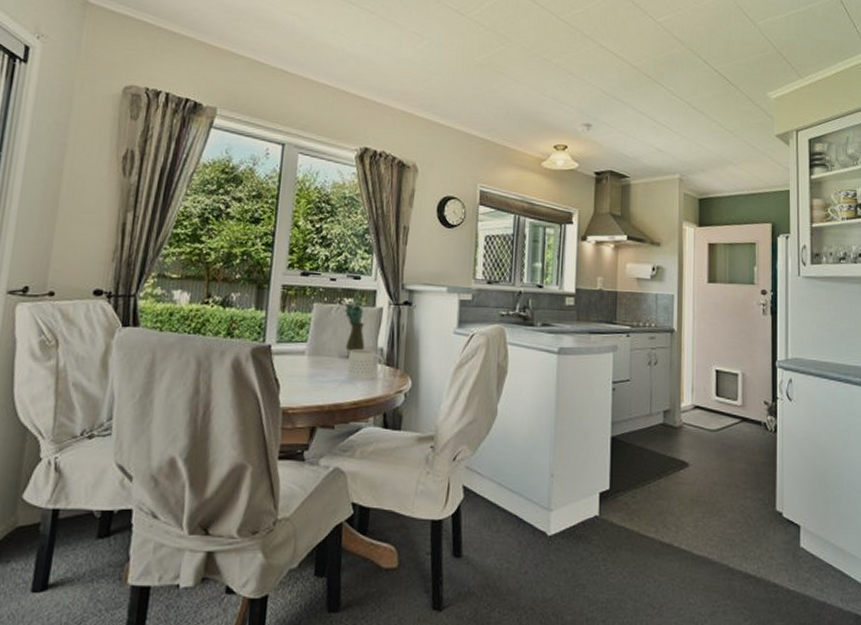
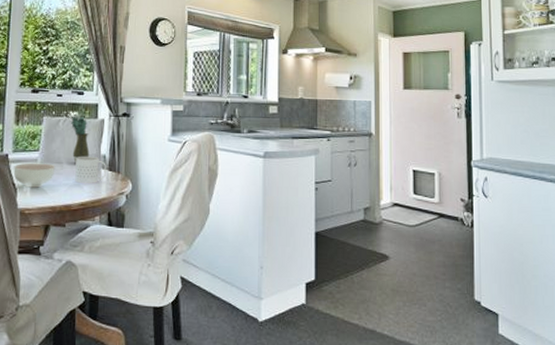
bowl: none [276,355,326,384] -> present [13,163,56,188]

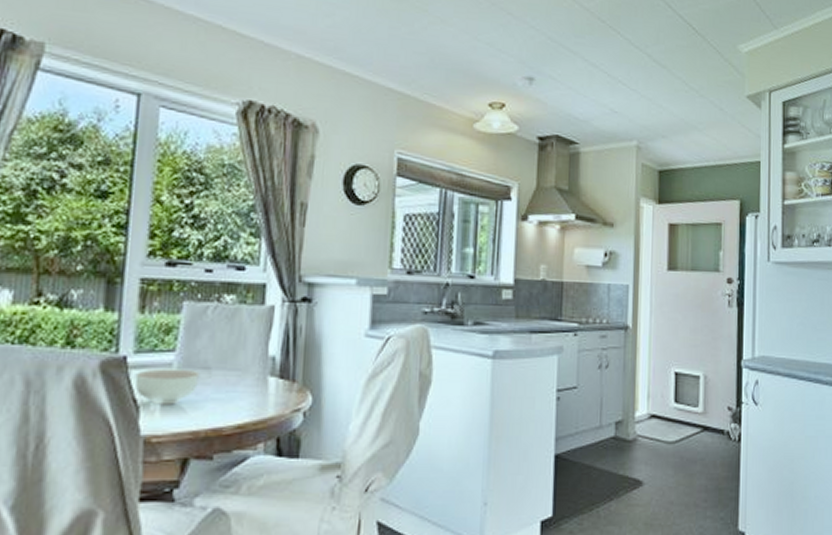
vase: present [70,113,90,163] -> none [224,297,252,368]
mug: present [75,156,106,184] -> none [229,357,276,398]

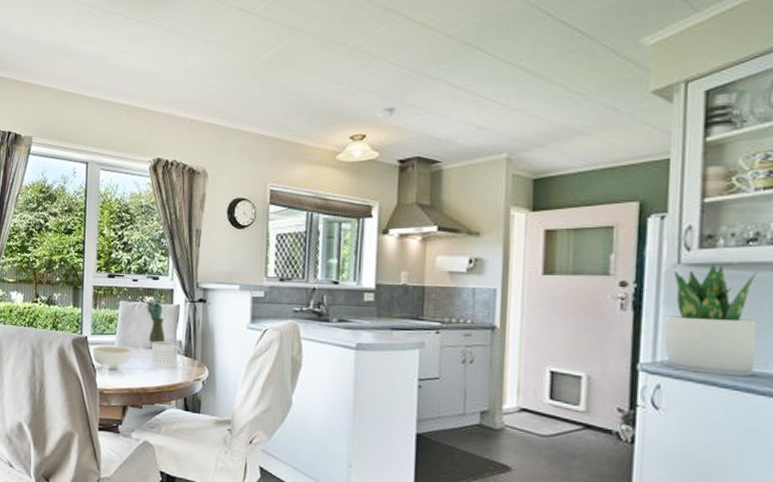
vase: none [224,297,252,368] -> present [146,298,165,347]
mug: none [229,357,276,398] -> present [151,341,182,369]
planter: none [760,263,822,369] -> present [664,264,758,377]

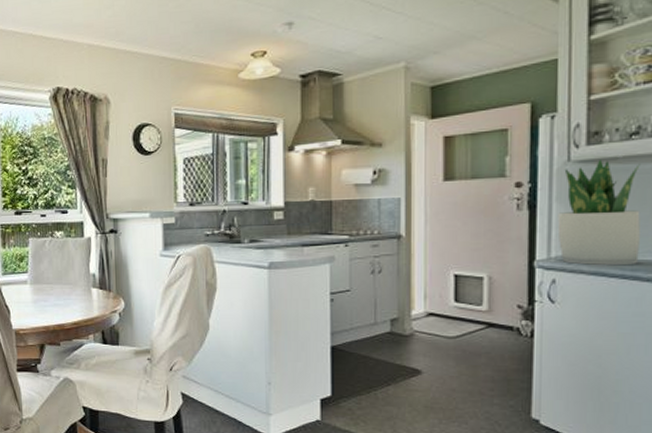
bowl: present [93,345,132,370] -> none [5,284,46,309]
vase: present [146,298,165,347] -> none [56,233,79,283]
mug: present [151,341,182,369] -> none [65,275,97,304]

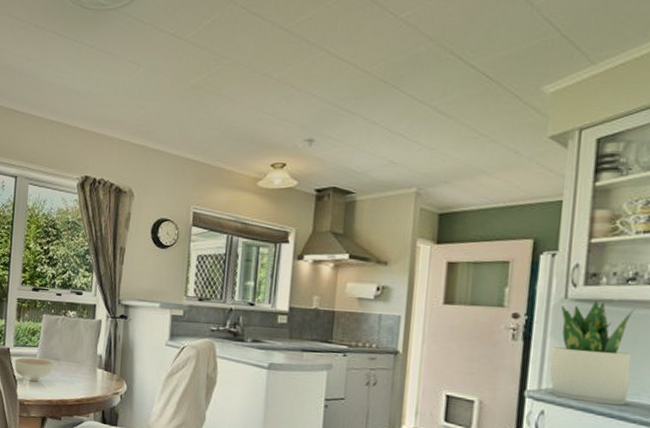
bowl: none [5,284,46,309] -> present [14,357,54,382]

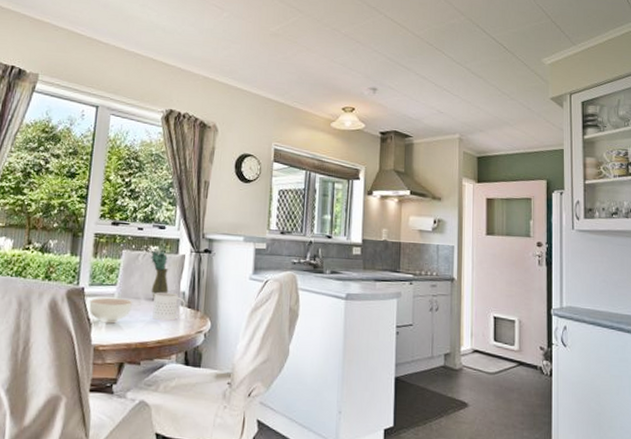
vase: none [68,312,86,361] -> present [150,248,169,299]
mug: none [71,354,102,382] -> present [152,292,186,322]
planter: present [550,301,635,406] -> none [567,231,622,319]

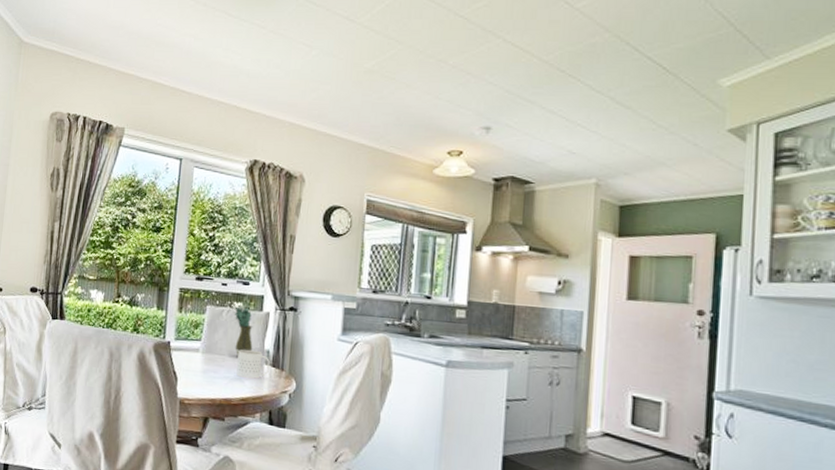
bowl: present [89,297,133,324] -> none [175,352,217,379]

